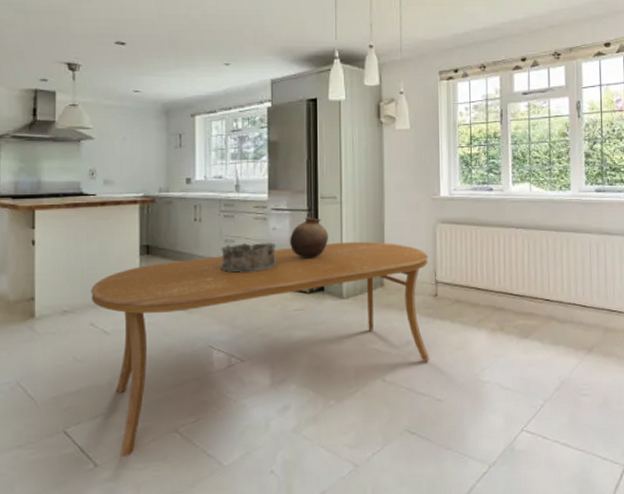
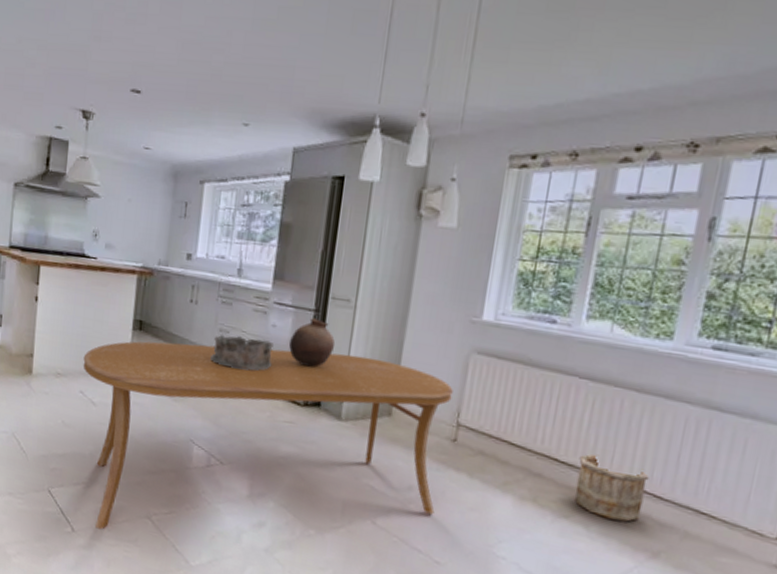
wooden bucket: none [527,283,575,331] -> present [575,454,650,522]

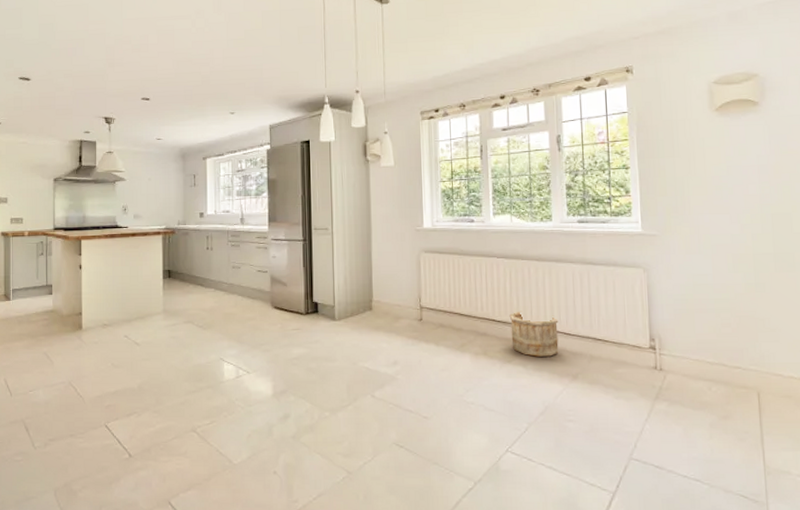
dining table: present [83,341,453,530] -> none [125,268,416,450]
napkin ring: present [211,334,273,371] -> none [228,268,277,295]
pottery: present [289,318,336,367] -> none [288,246,322,283]

